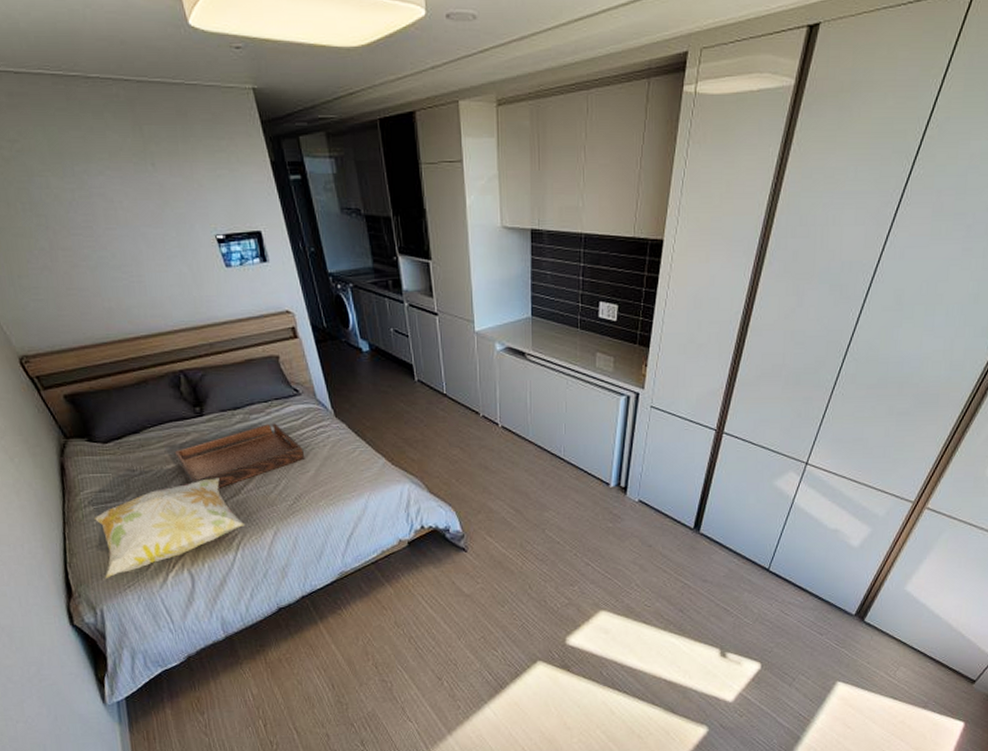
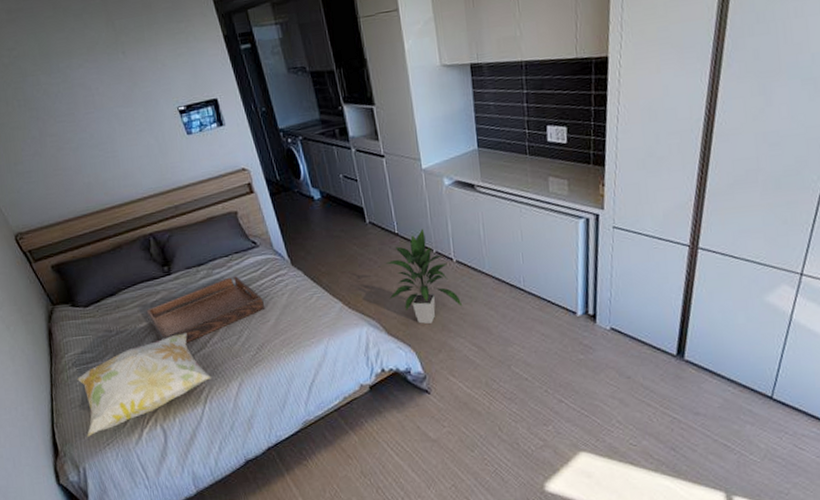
indoor plant: none [432,391,505,485] -> present [385,228,463,324]

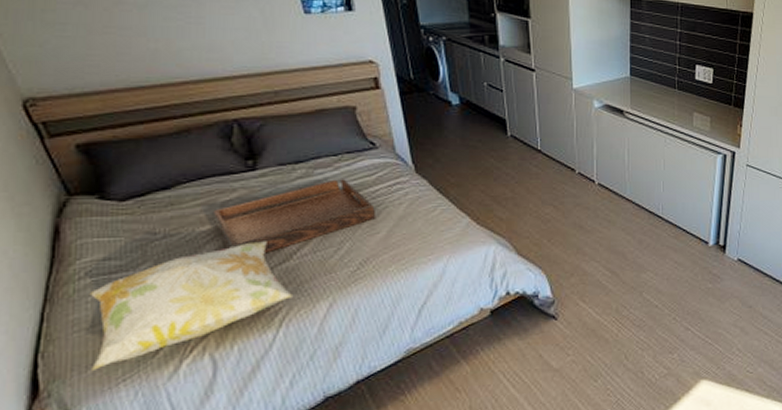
indoor plant: present [385,228,463,324] -> none [524,148,601,246]

